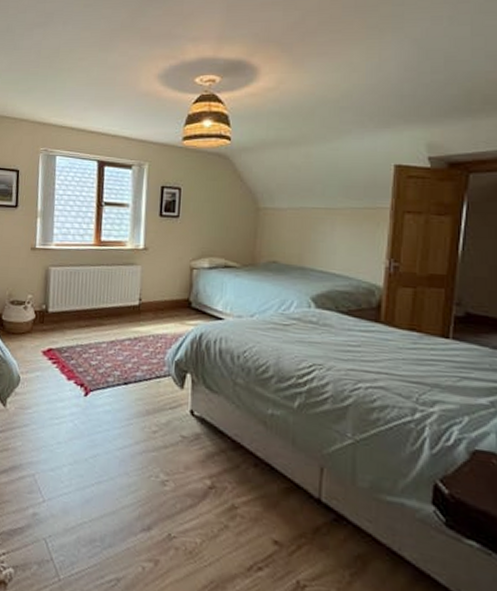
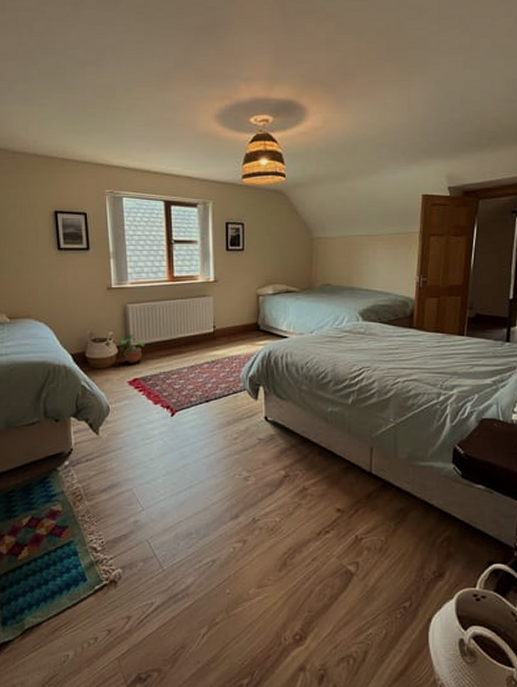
potted plant: none [35,296,64,331] -> present [117,332,145,363]

